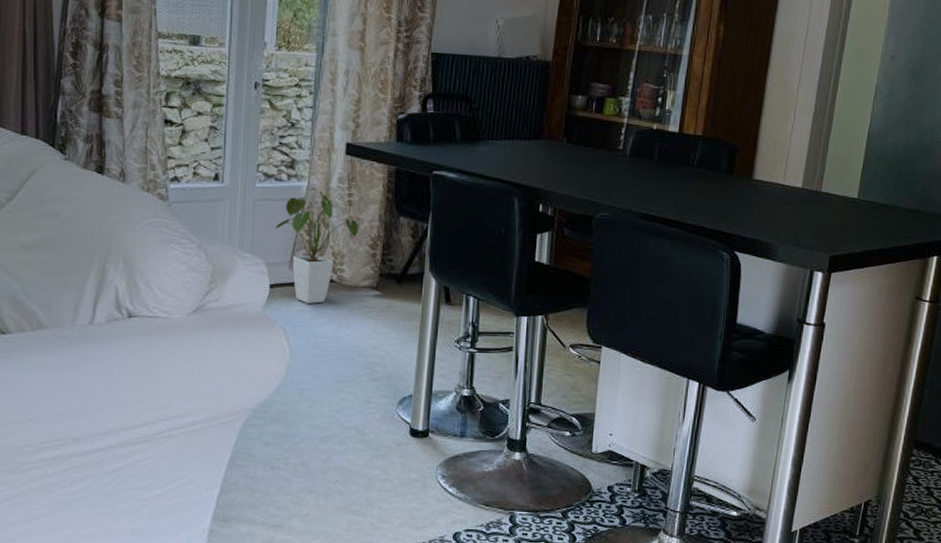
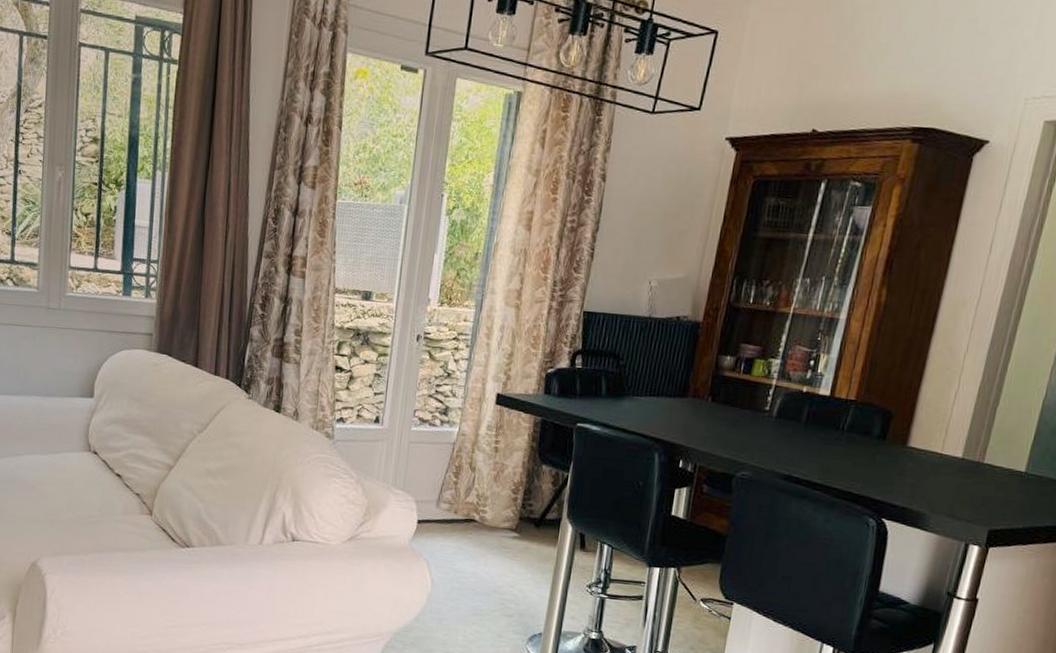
house plant: present [275,190,359,304] -> none [426,436,503,541]

